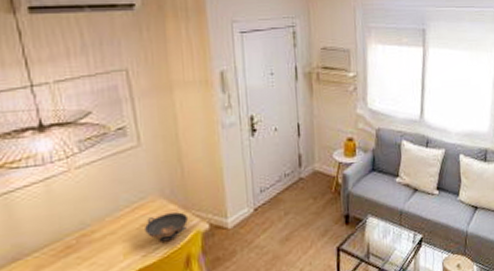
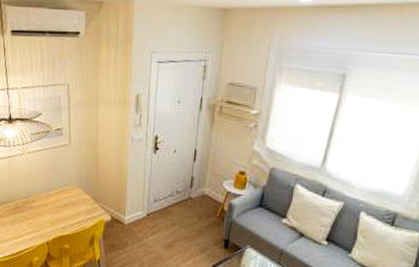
decorative bowl: present [143,212,189,243] -> none [65,200,97,222]

